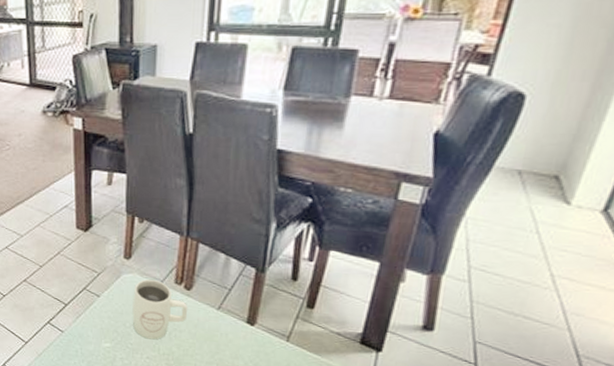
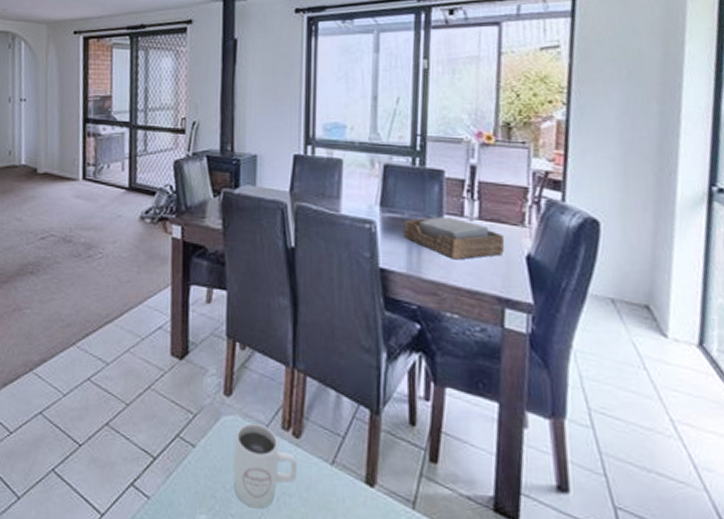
napkin holder: none [306,98,414,139] -> present [404,217,505,260]

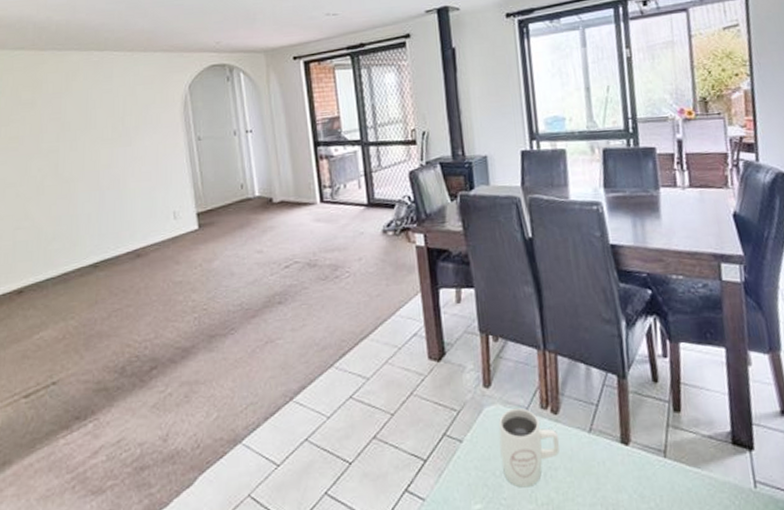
napkin holder: present [404,217,505,260] -> none [626,189,714,227]

